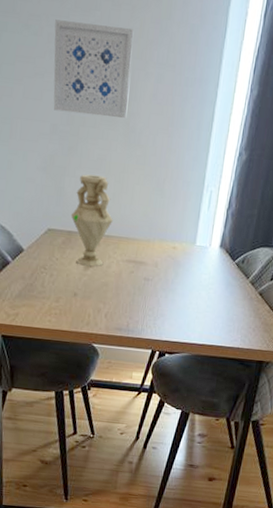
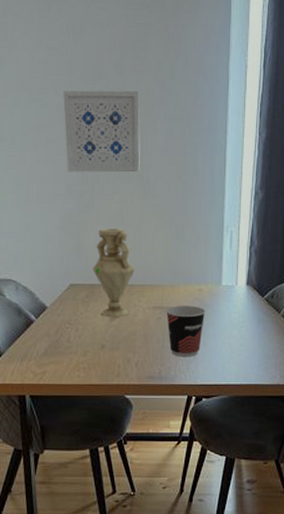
cup: none [138,261,178,313] -> present [165,305,206,357]

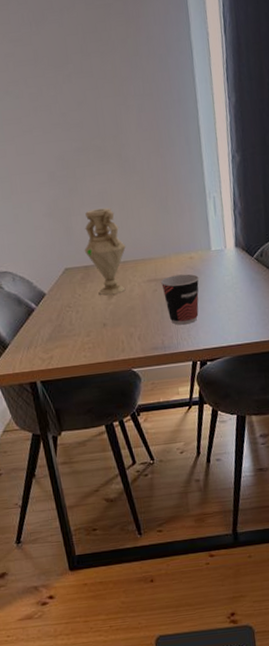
wall art: present [63,91,140,173] -> none [33,72,118,160]

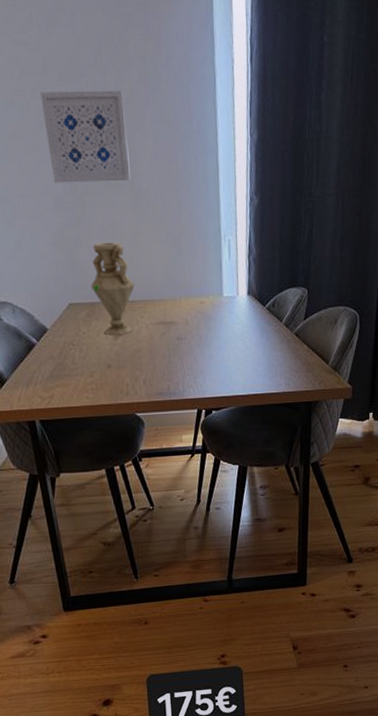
wall art: none [33,72,118,160] -> present [40,91,131,183]
cup: present [160,274,199,325] -> none [169,319,209,372]

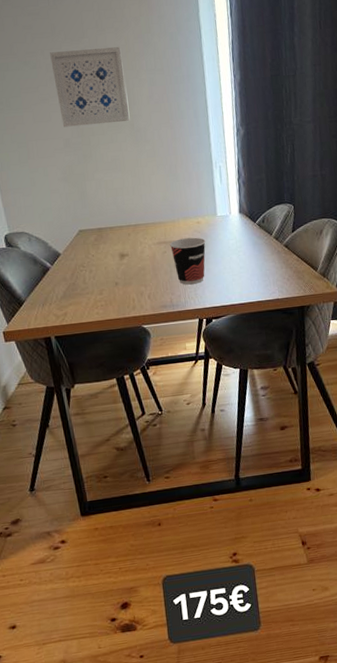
vase: present [90,242,135,335] -> none [97,174,137,256]
cup: none [169,319,209,372] -> present [169,237,206,285]

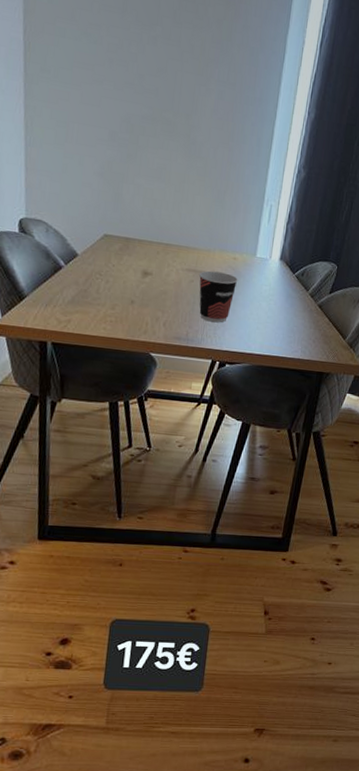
wall art: present [50,47,130,127] -> none [112,30,195,131]

